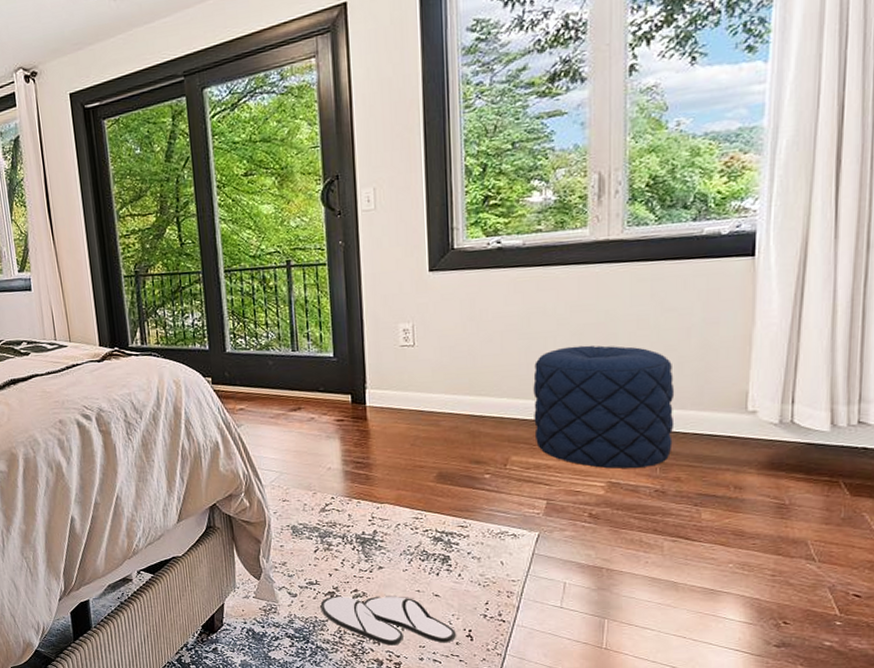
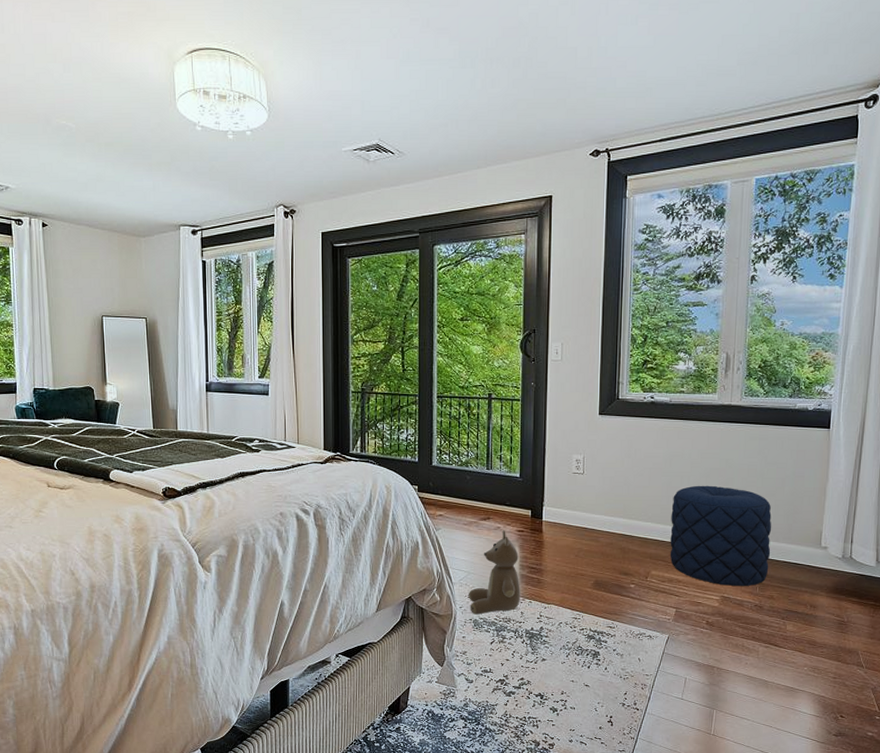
teddy bear: none [283,421,346,520] -> present [469,530,520,615]
slippers: present [320,596,456,646] -> none [492,684,600,729]

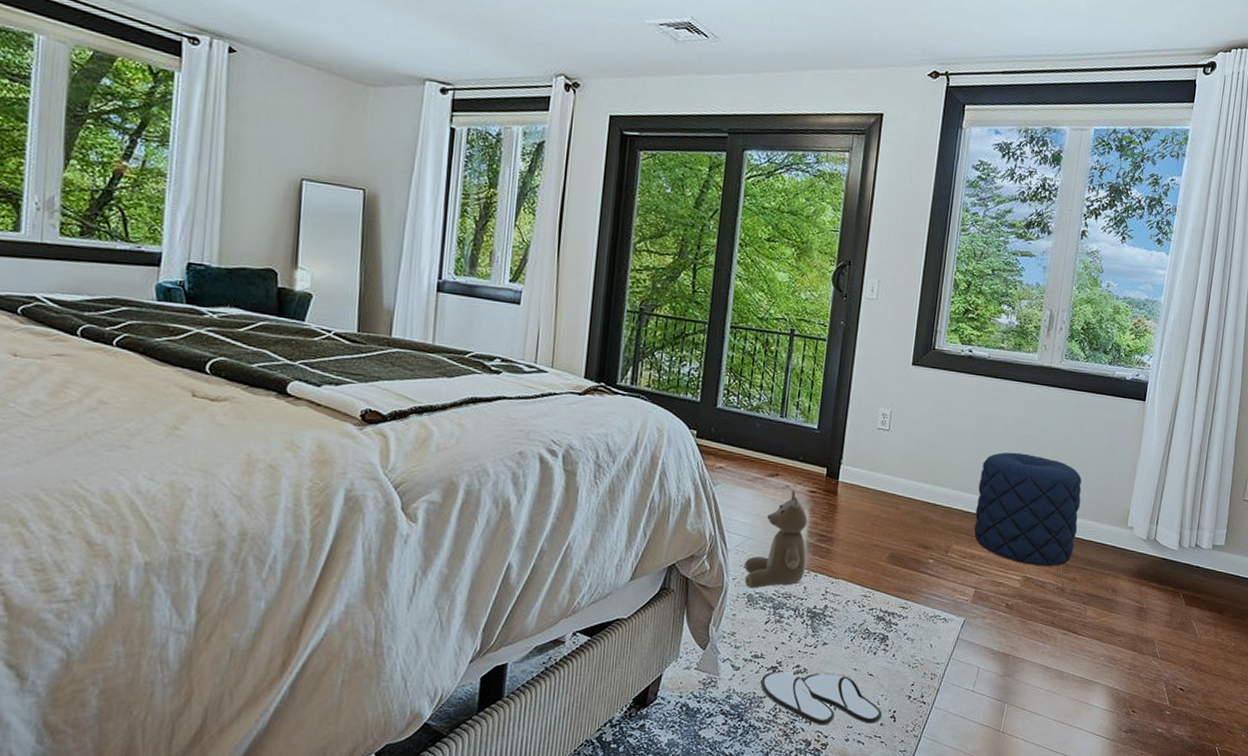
slippers: none [492,684,600,729] -> present [760,672,882,725]

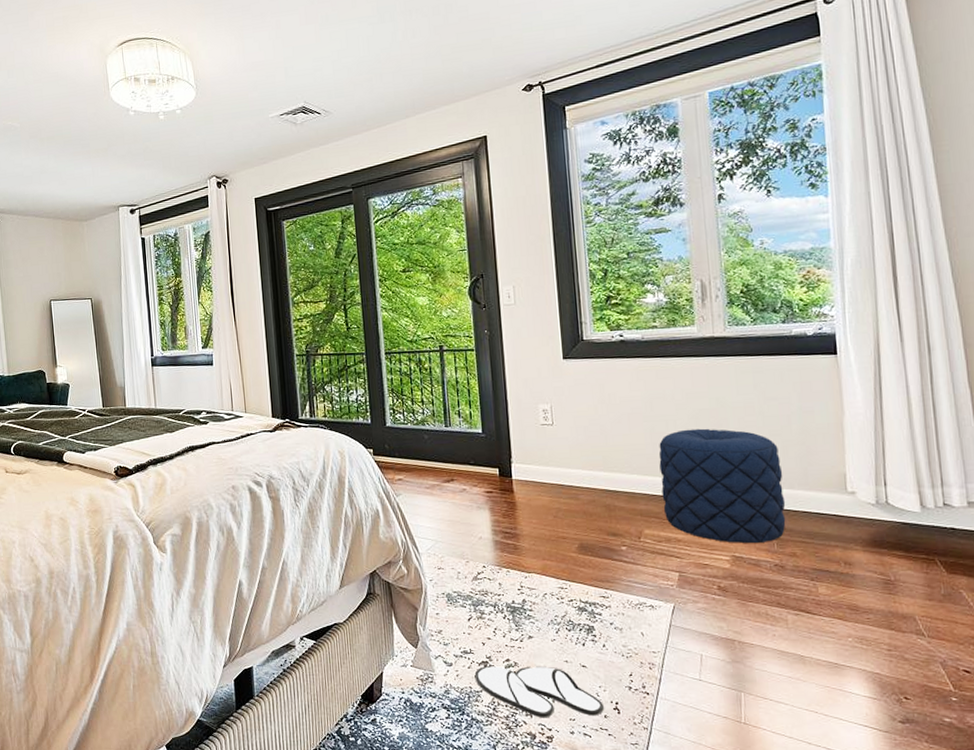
teddy bear: present [744,490,808,589] -> none [438,492,497,588]

